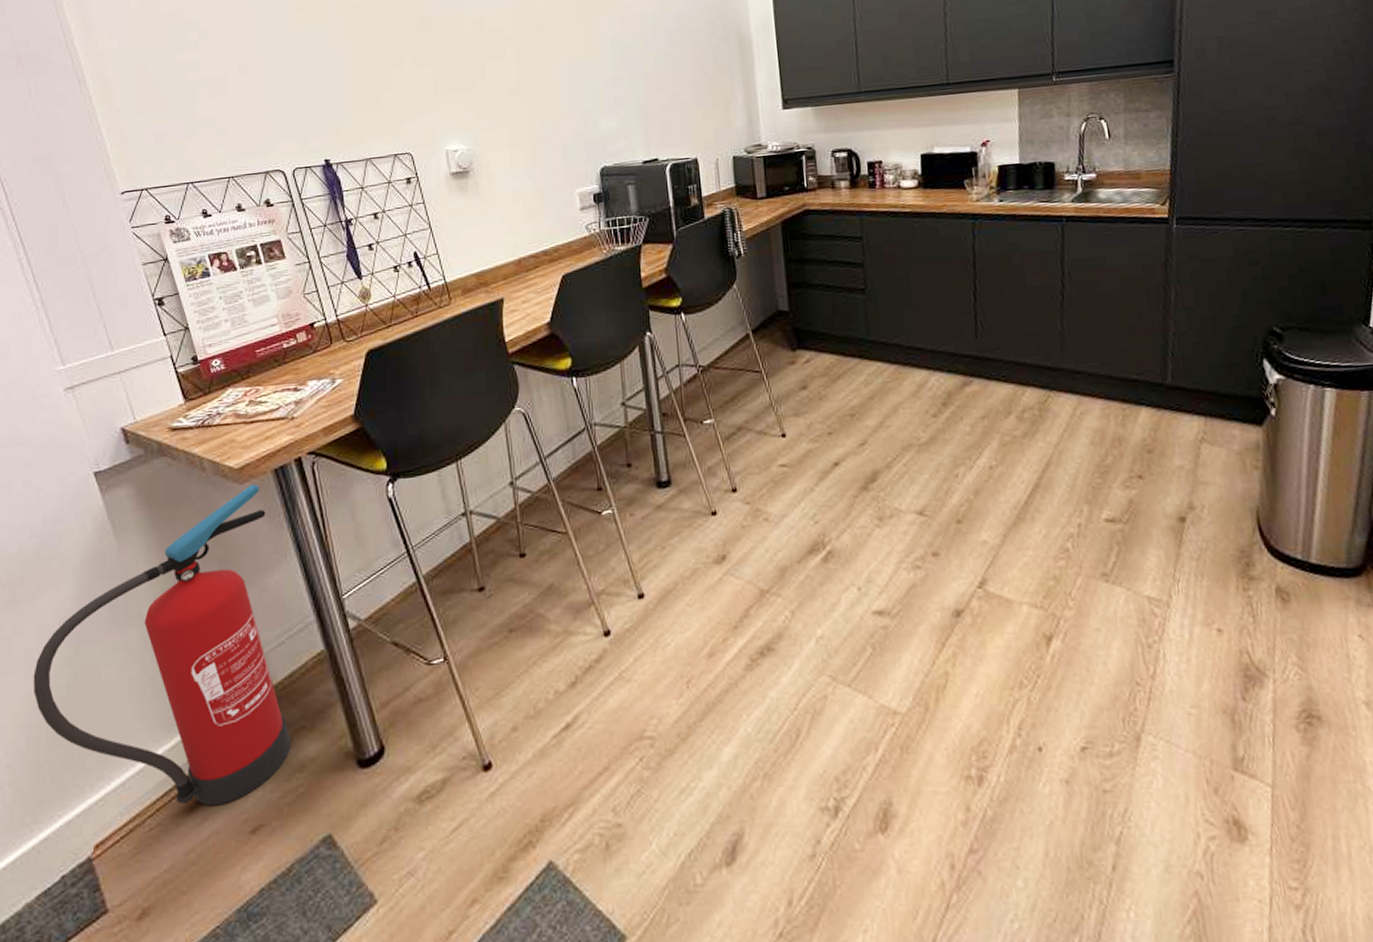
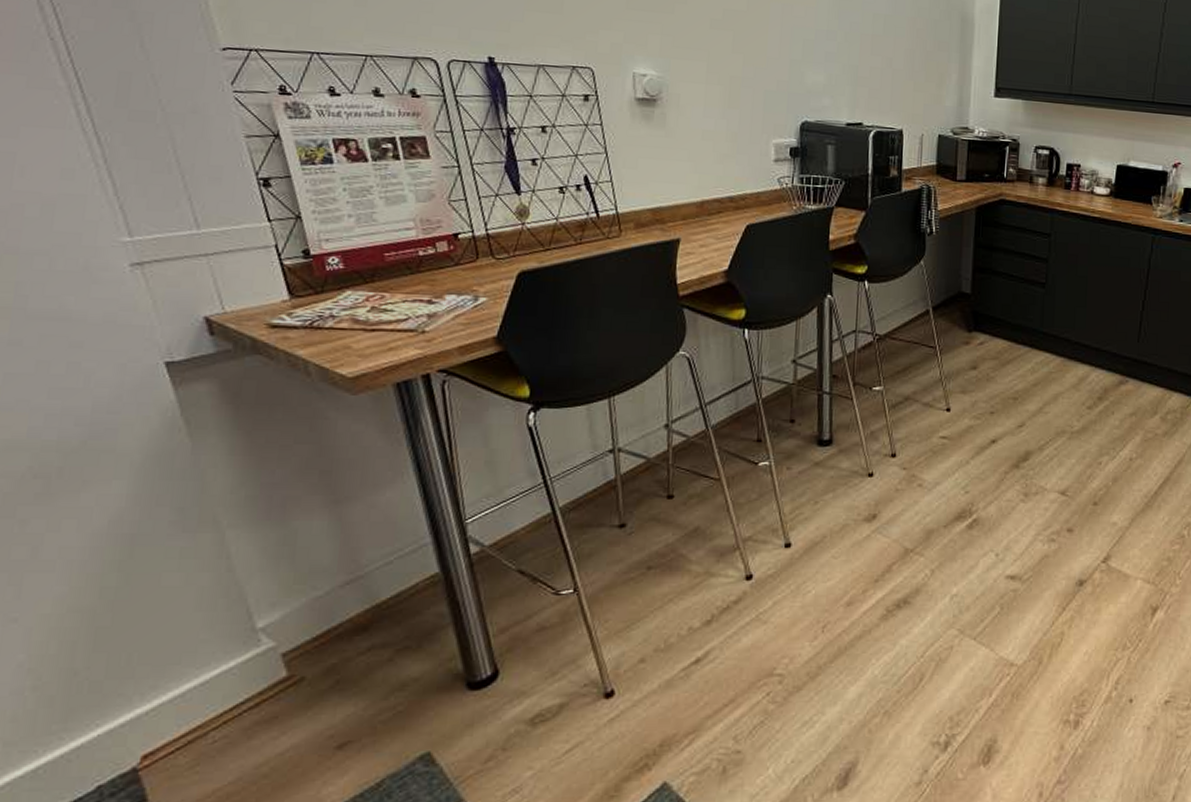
fire extinguisher: present [33,484,291,806] -> none [69,396,393,721]

